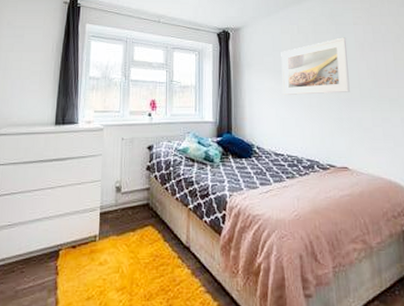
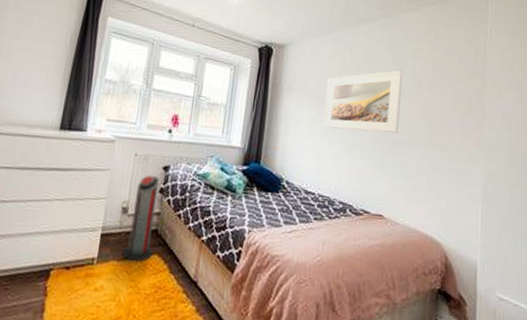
air purifier: none [121,156,147,234] -> present [122,175,160,261]

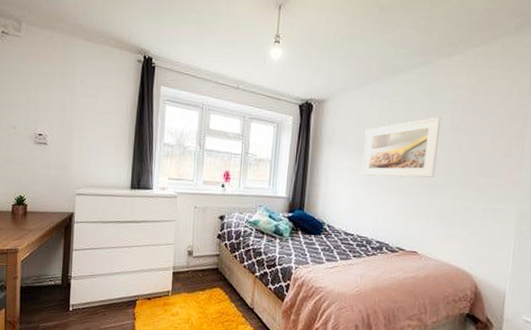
air purifier: present [122,175,160,261] -> none [191,224,217,293]

